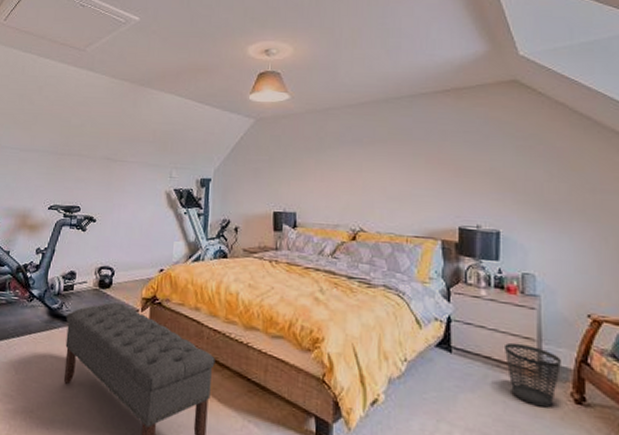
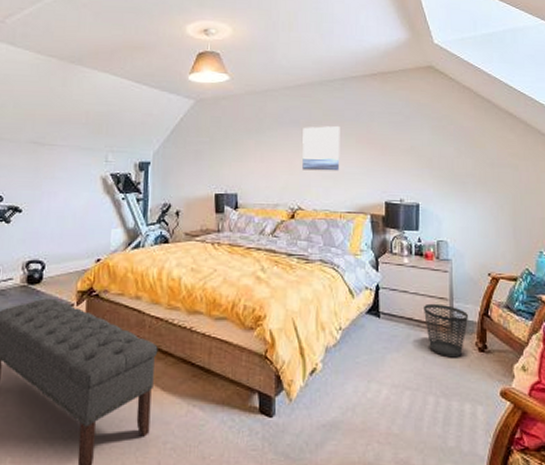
wall art: none [365,145,408,193] -> present [302,126,340,171]

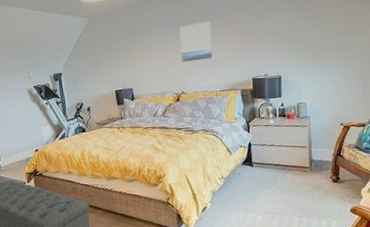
wastebasket: present [423,303,468,358] -> none [287,151,324,189]

